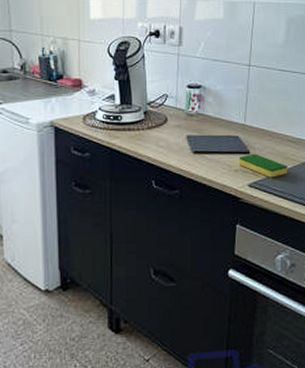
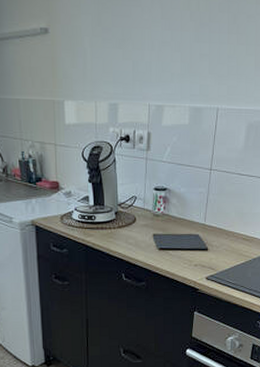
dish sponge: present [238,153,288,178] -> none [198,250,240,272]

